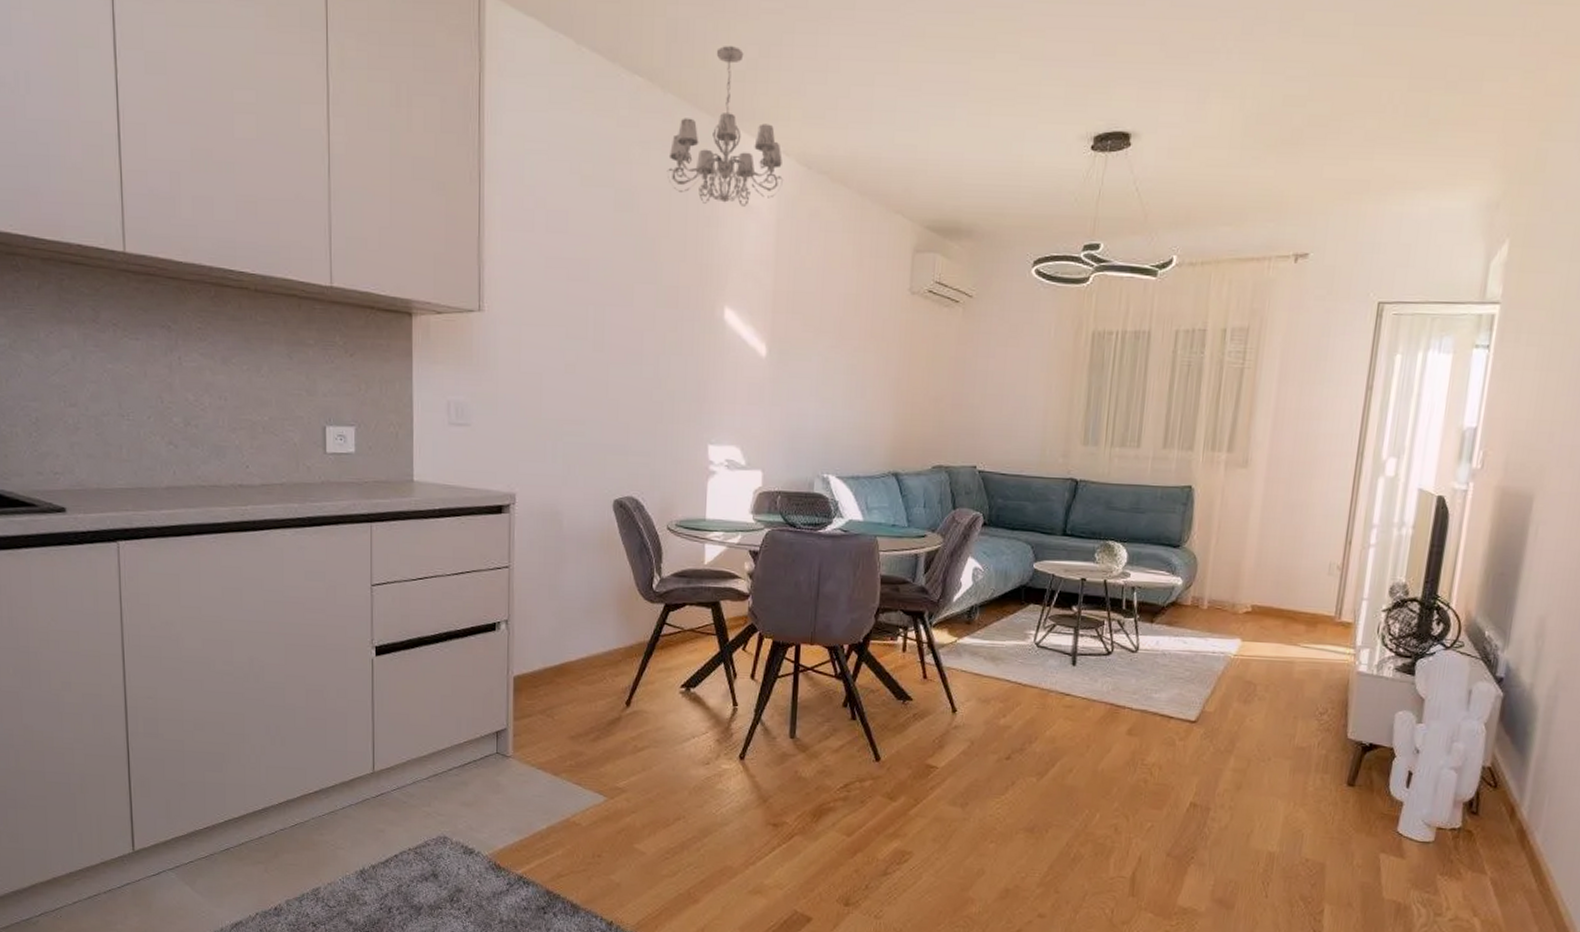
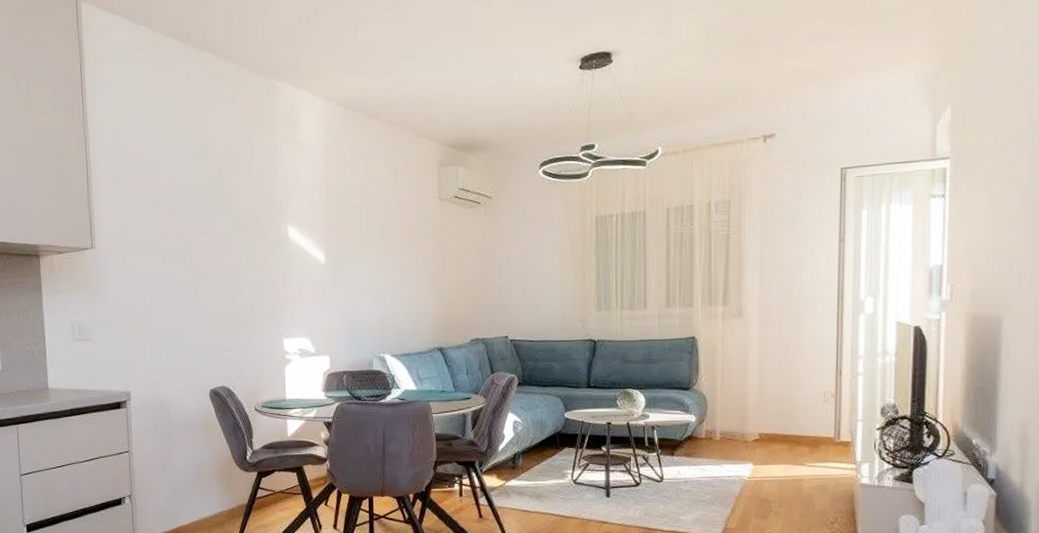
chandelier: present [666,46,784,207] -> none [233,20,328,146]

